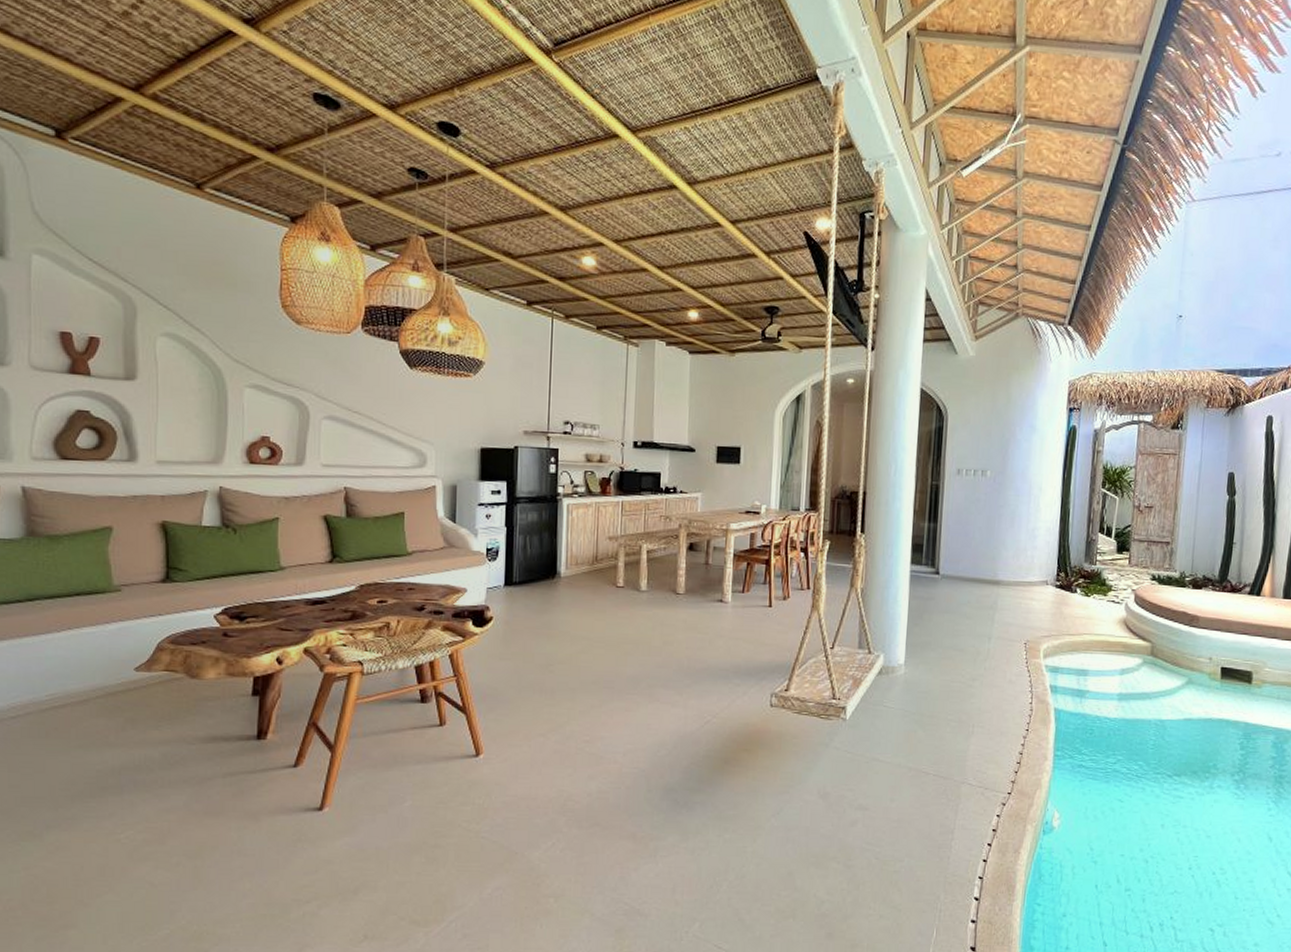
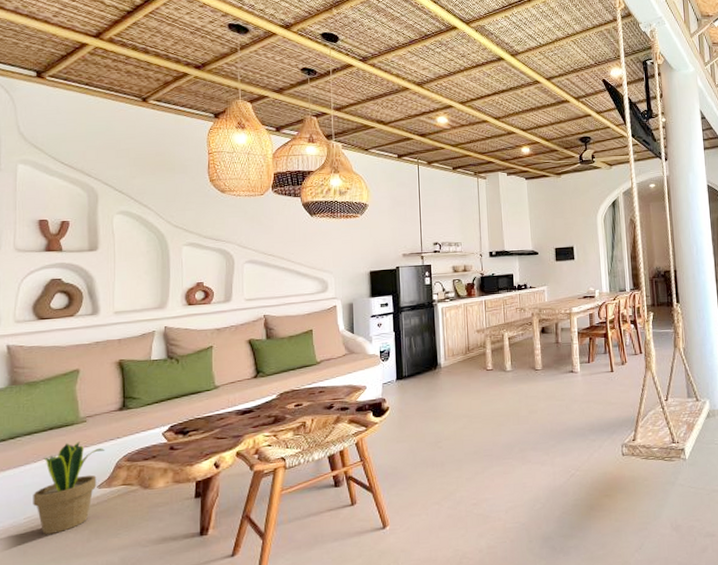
potted plant: none [56,613,143,717] -> present [33,442,104,534]

